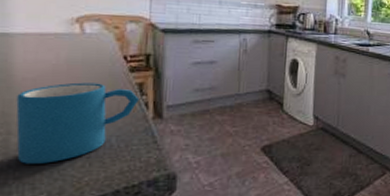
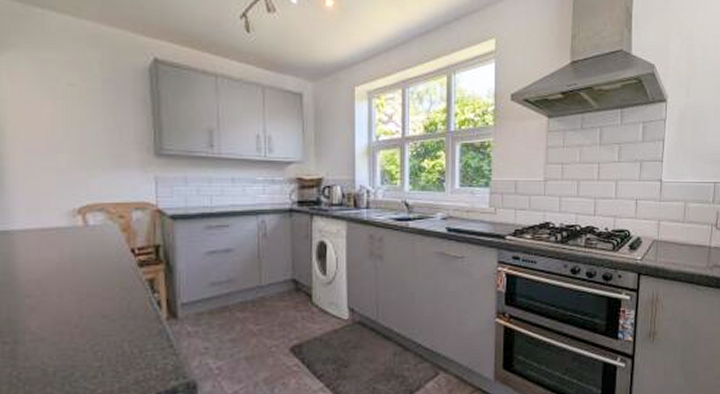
mug: present [16,82,139,164] -> none [22,281,150,376]

